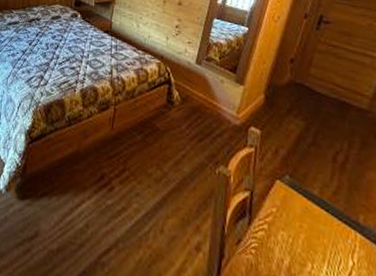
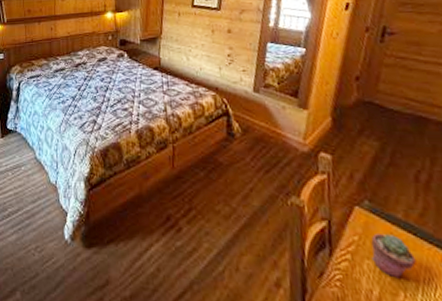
potted succulent: none [287,207,325,251] -> present [371,234,416,279]

